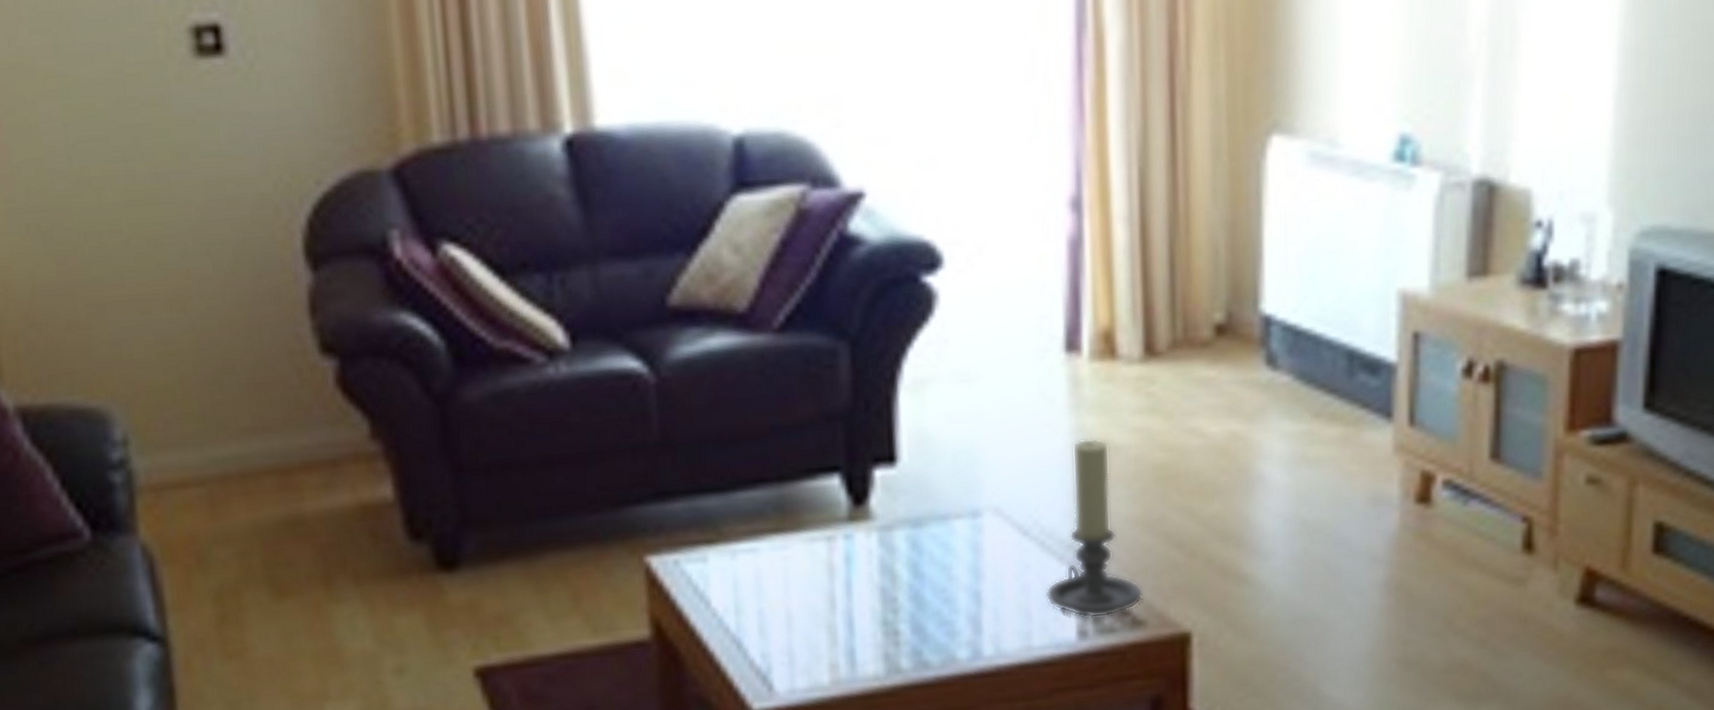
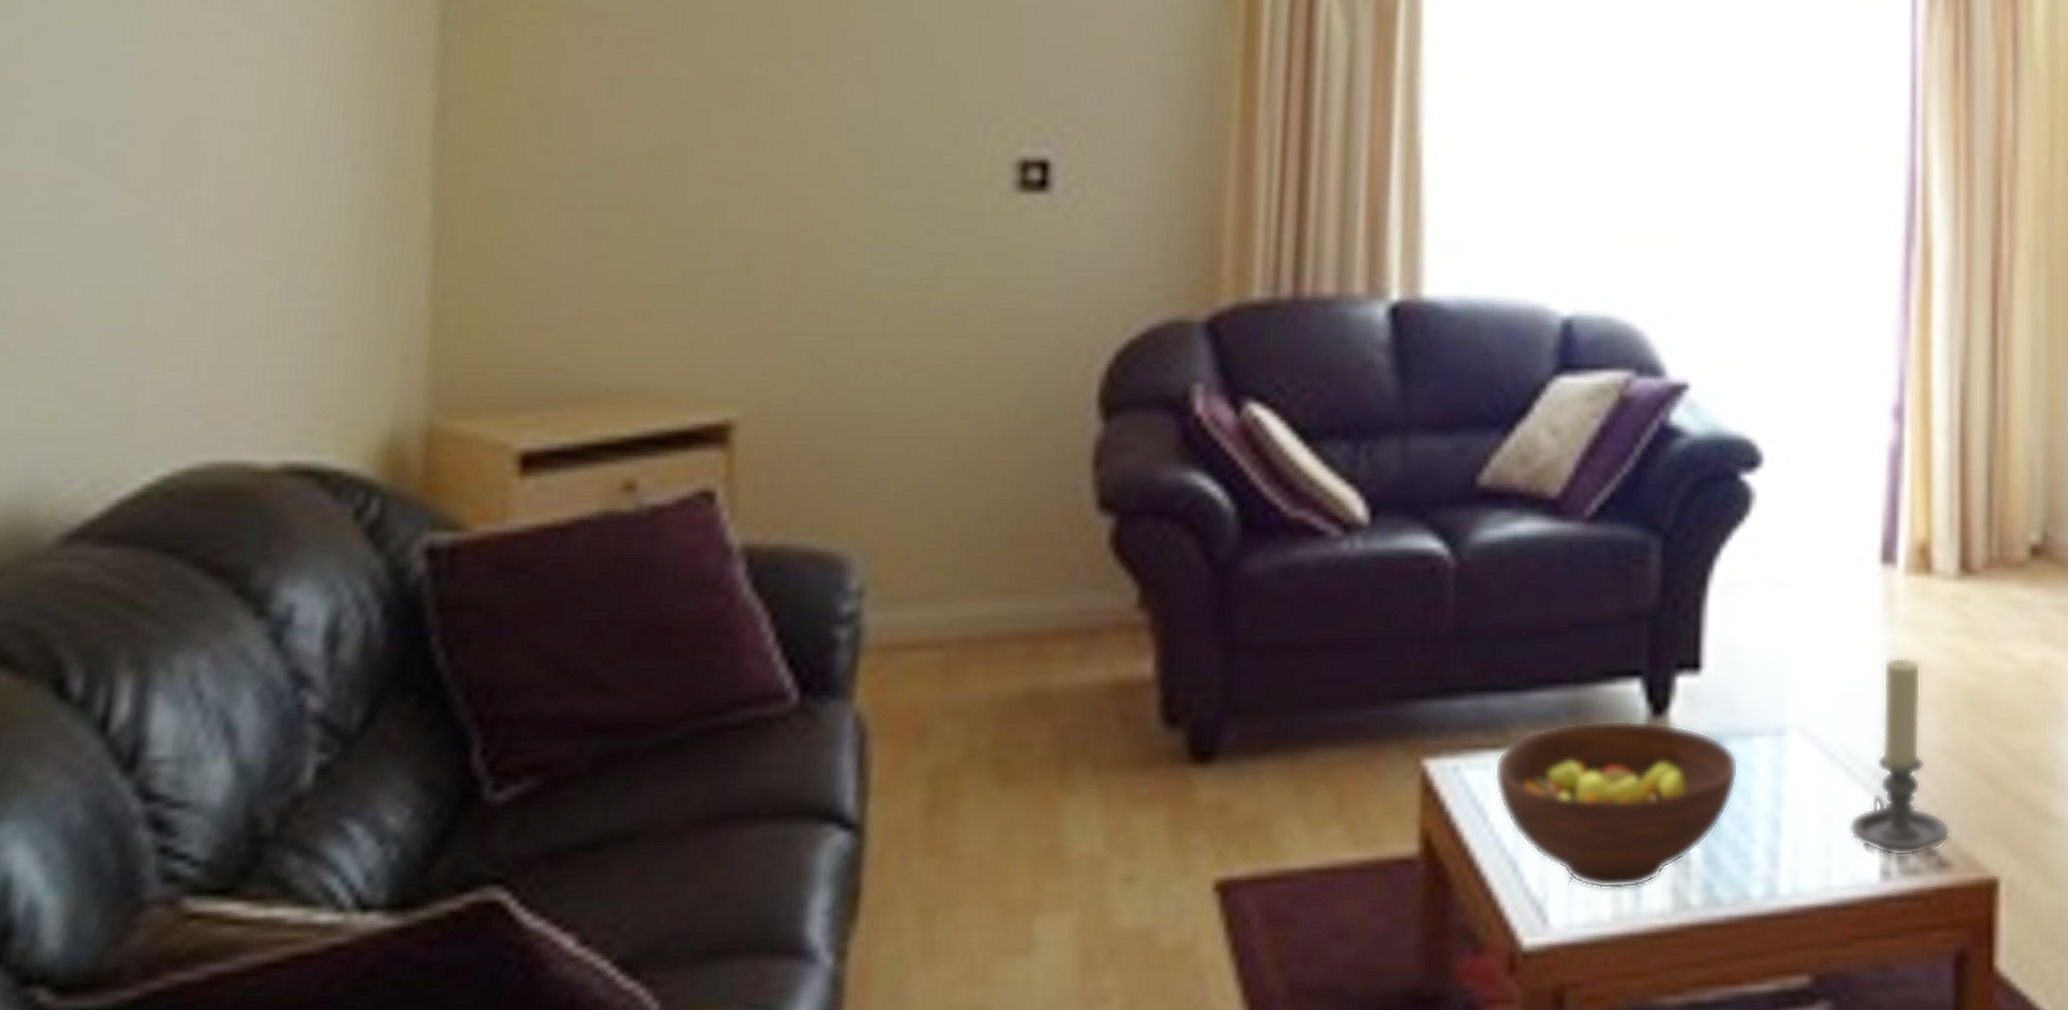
fruit bowl: none [710,511,939,660] -> present [1494,719,1739,890]

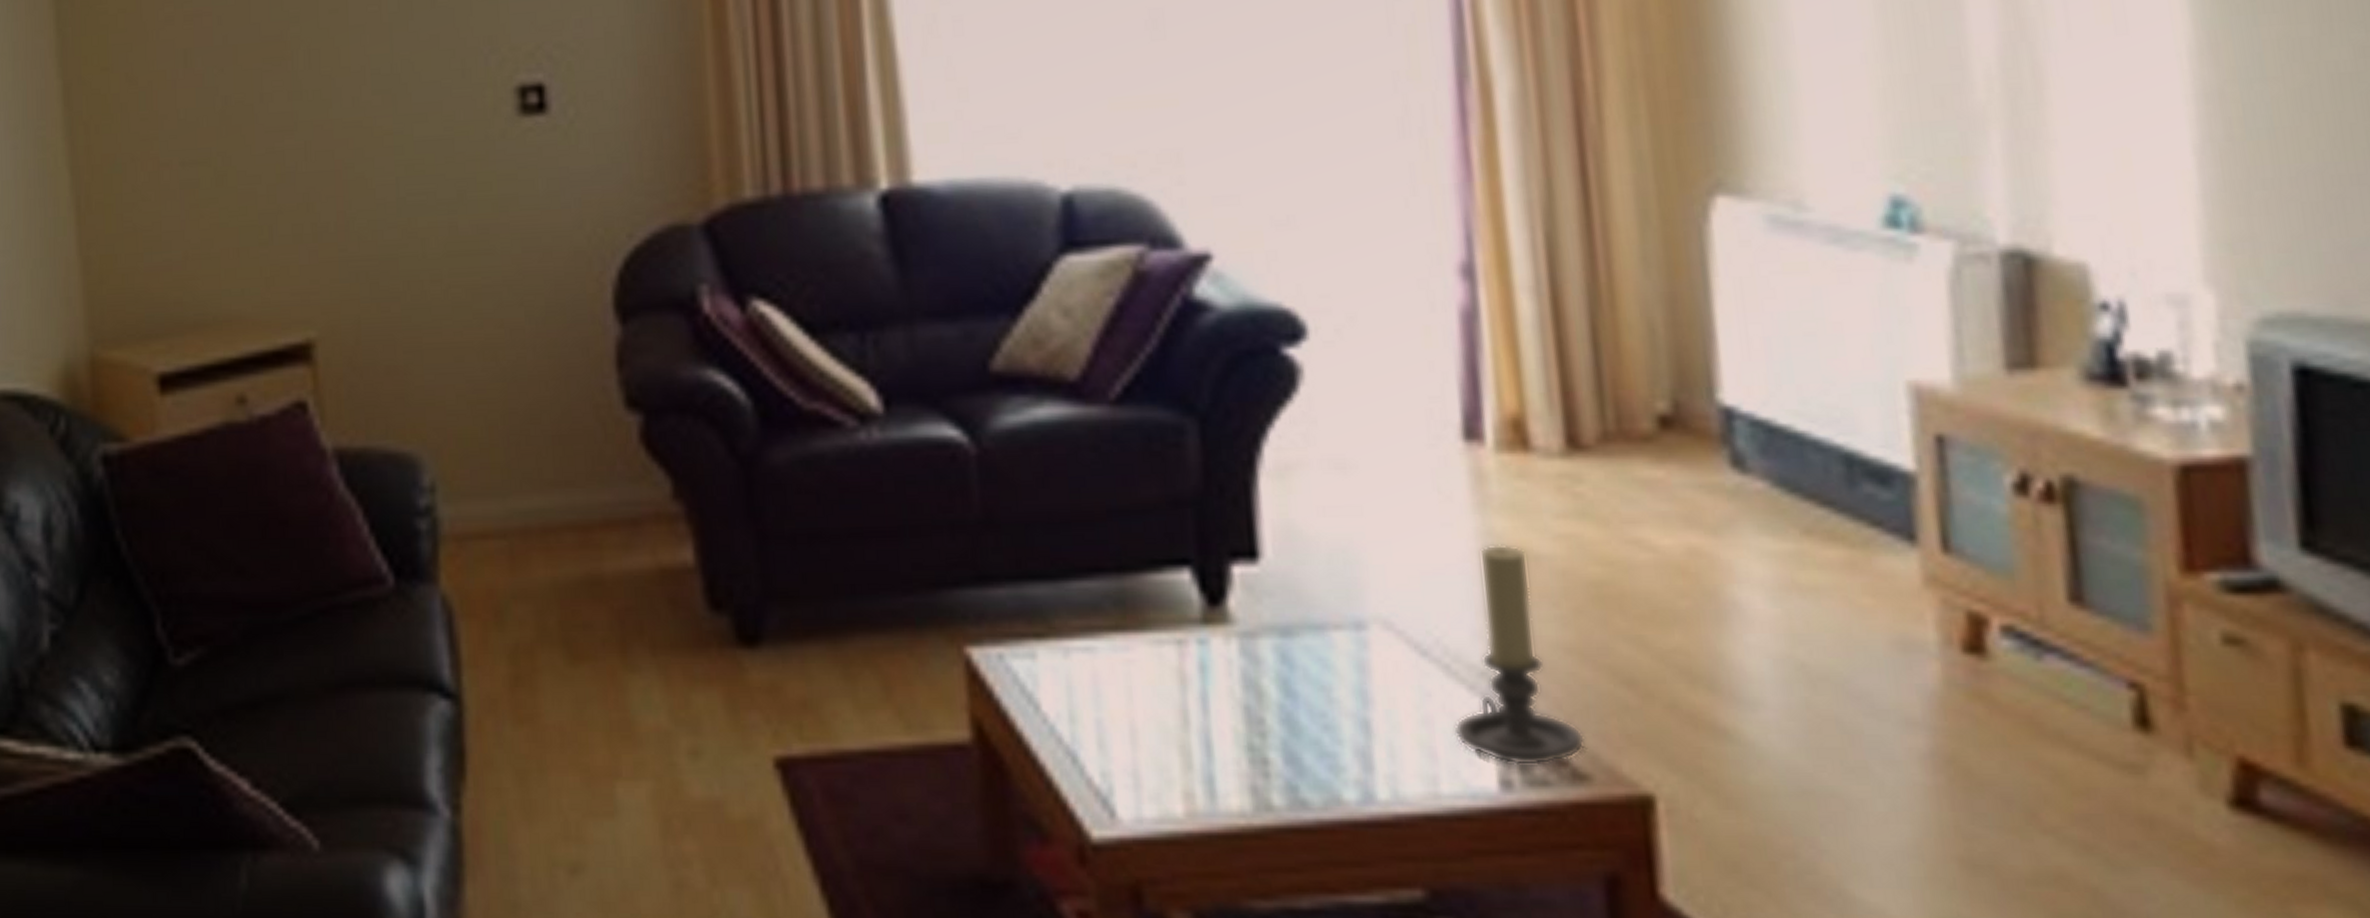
fruit bowl: present [1494,719,1739,890] -> none [1040,610,1315,786]

